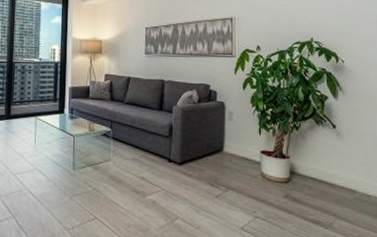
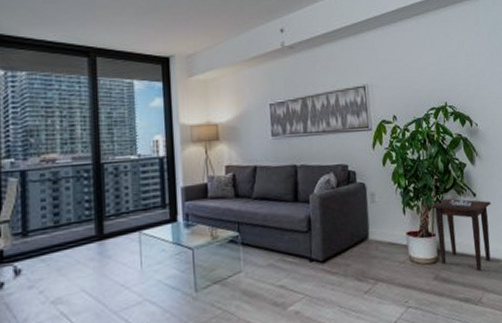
side table: none [286,126,353,198] -> present [430,198,492,272]

